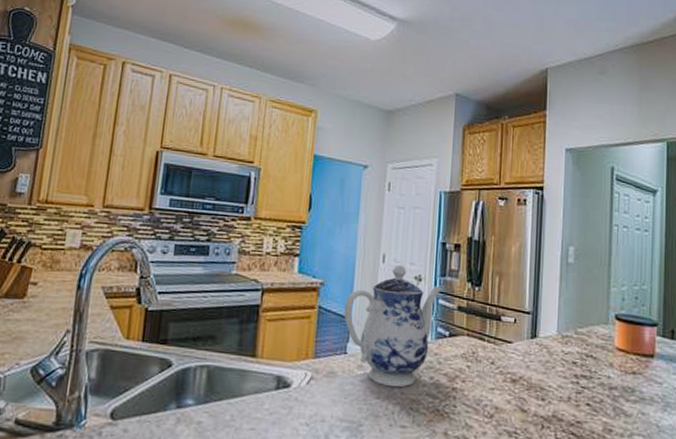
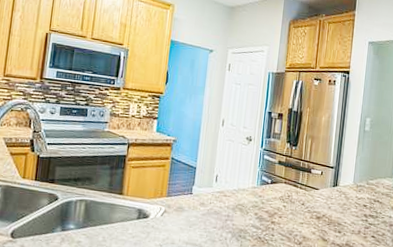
teapot: present [344,264,442,388] -> none [191,128,267,220]

